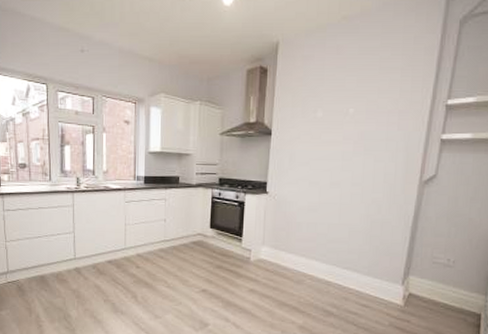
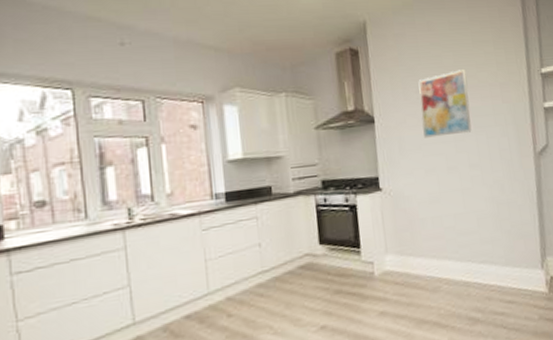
wall art: none [314,94,367,155] -> present [418,69,472,138]

